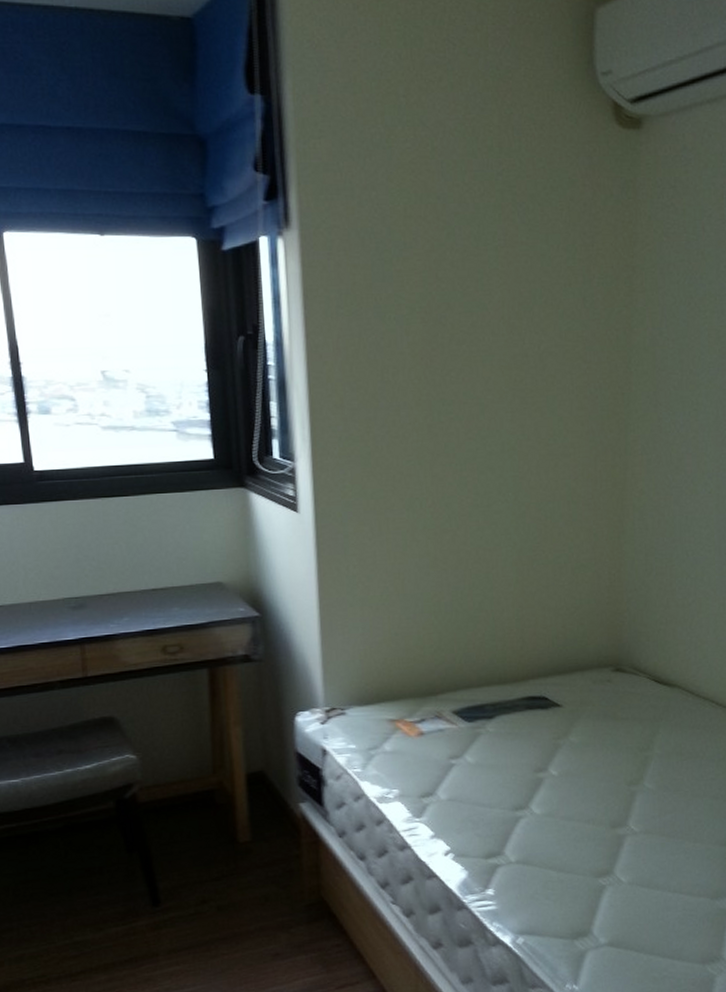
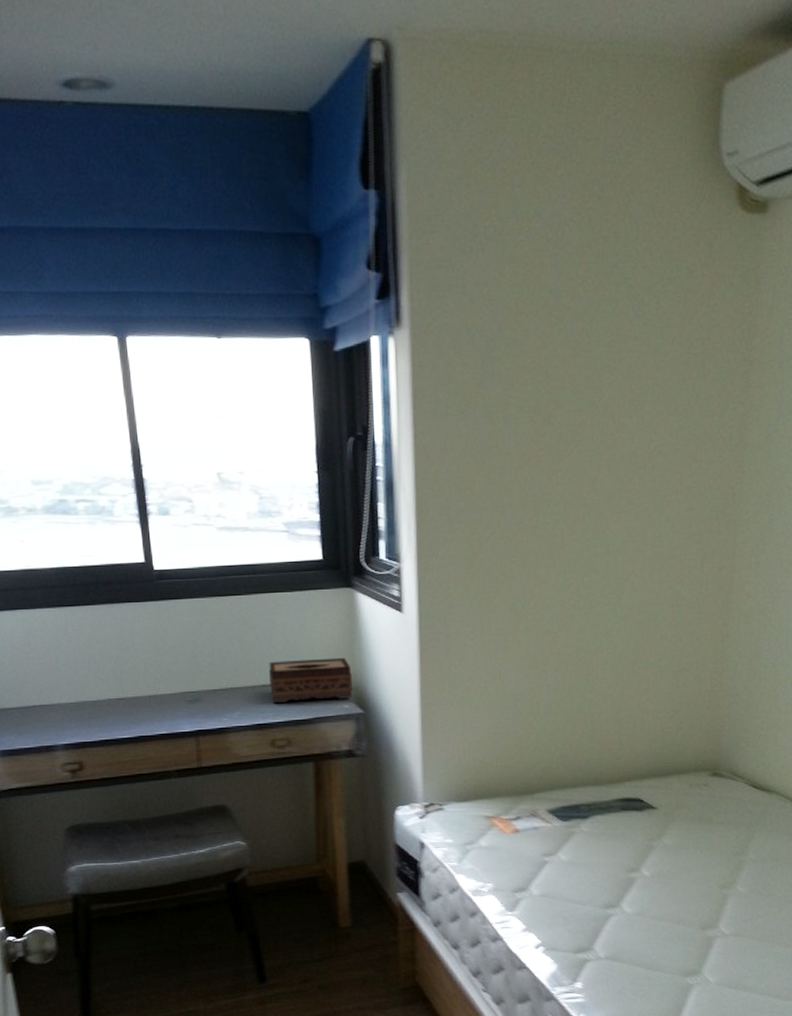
tissue box: none [159,559,248,607] -> present [269,657,353,703]

